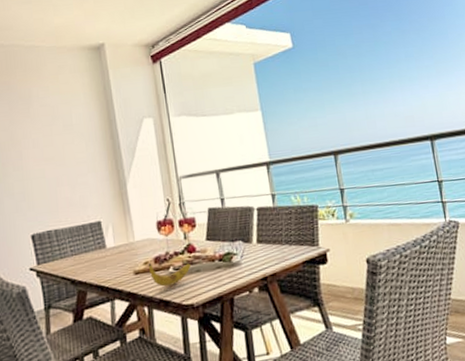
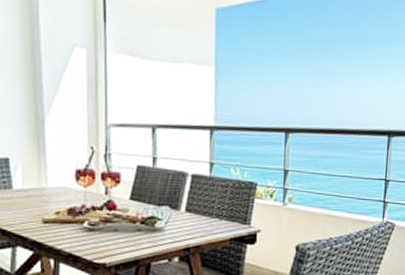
banana: present [148,263,191,287] -> none [60,213,108,241]

